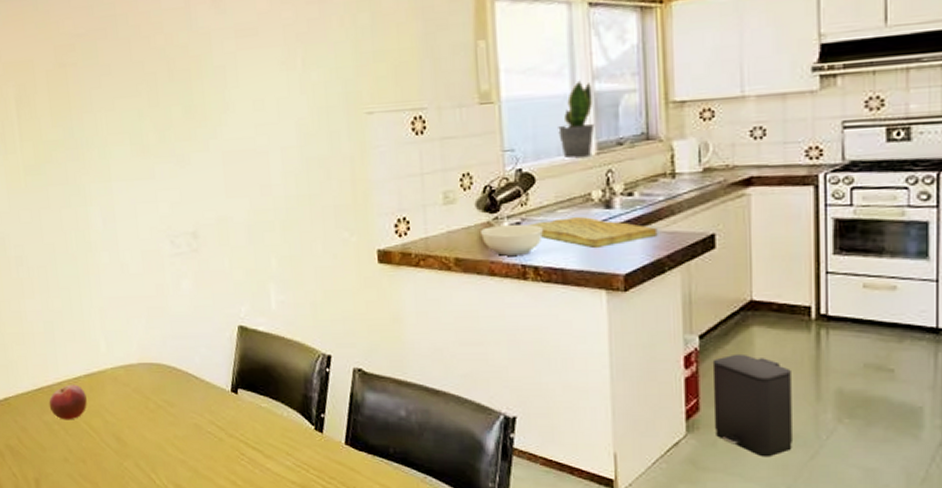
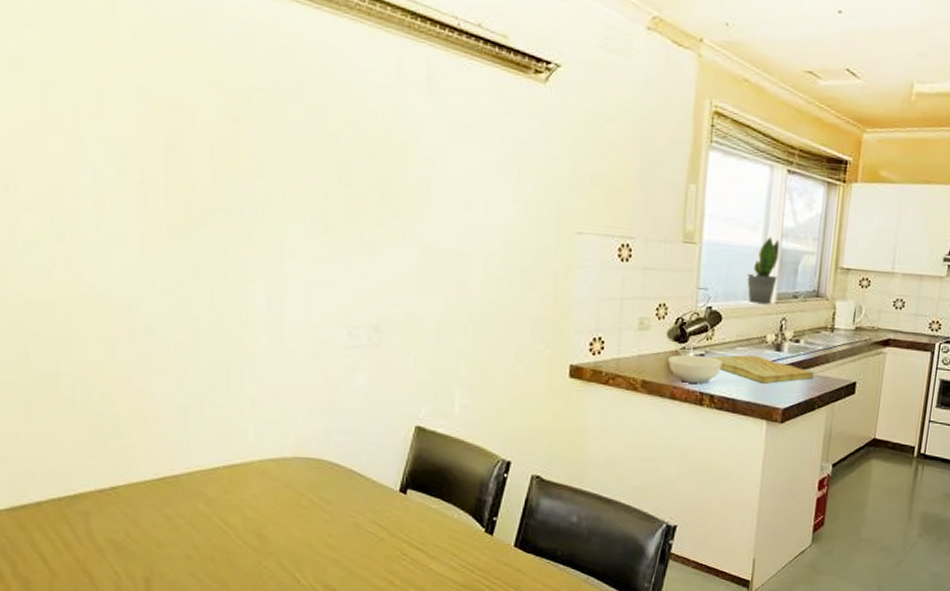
fruit: present [49,384,88,420] -> none [173,475,225,515]
pedal bin: present [712,353,792,457] -> none [833,480,894,564]

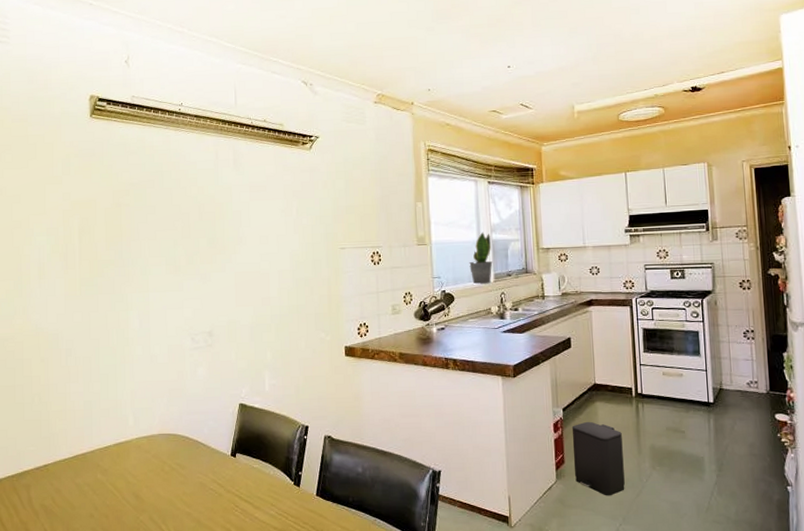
bowl: present [668,354,724,384] -> none [417,329,460,352]
cutting board: present [711,354,814,384] -> none [450,325,534,346]
pedal bin: none [833,480,894,564] -> present [571,421,625,496]

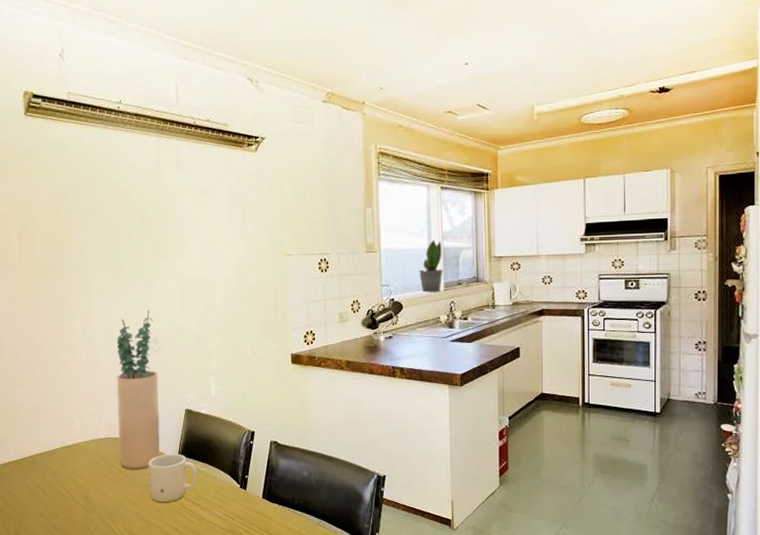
vase: none [170,304,214,467] -> present [116,310,160,470]
mug: none [201,450,251,501] -> present [148,454,198,502]
pedal bin: present [571,421,625,496] -> none [517,429,567,501]

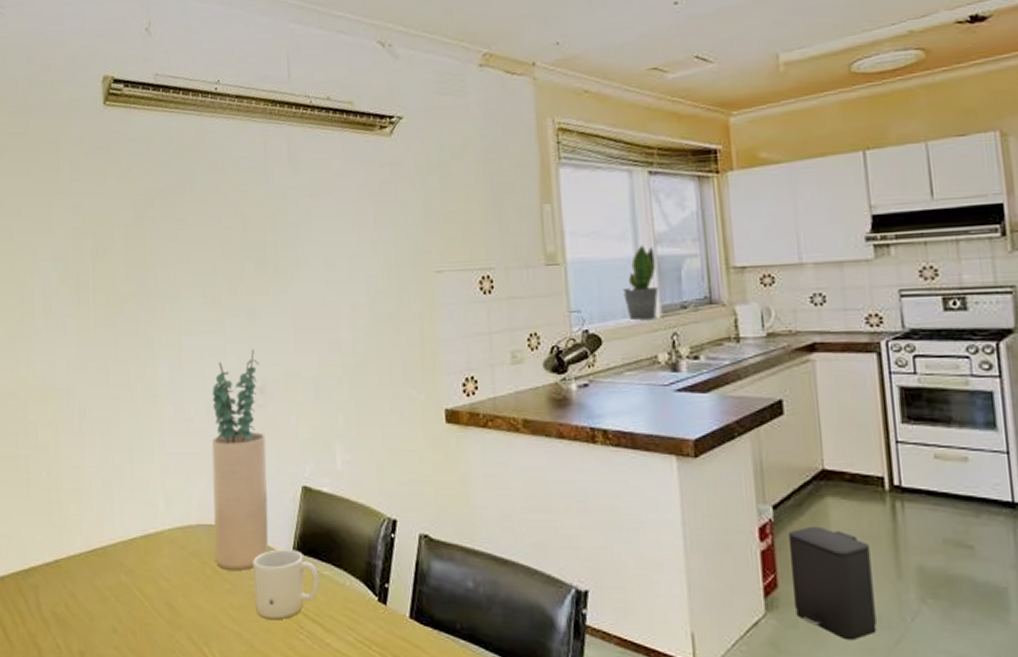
pedal bin: none [517,429,567,501] -> present [787,526,877,641]

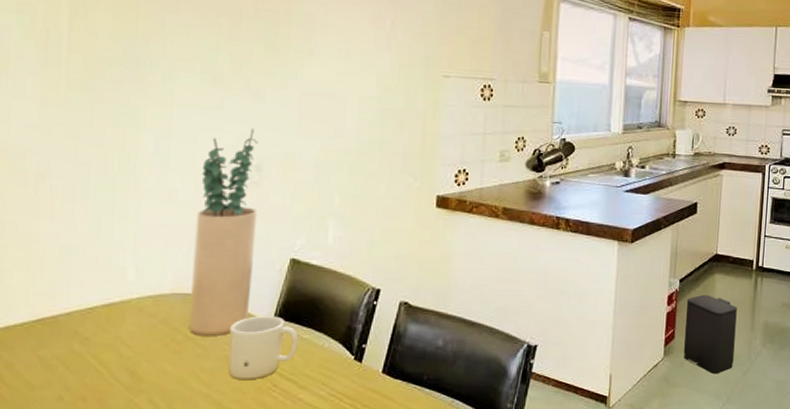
potted plant: present [623,244,659,321] -> none [596,75,624,136]

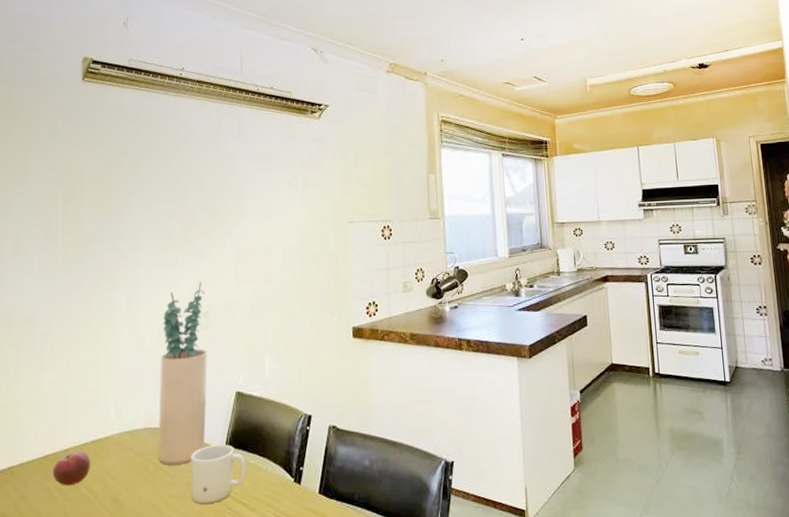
fruit: none [49,315,102,355] -> present [52,450,91,486]
pedal bin: present [683,294,737,374] -> none [589,403,645,484]

